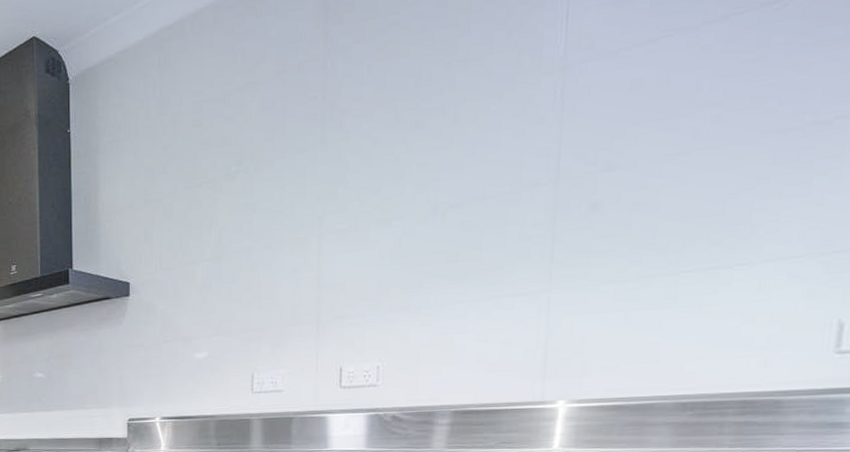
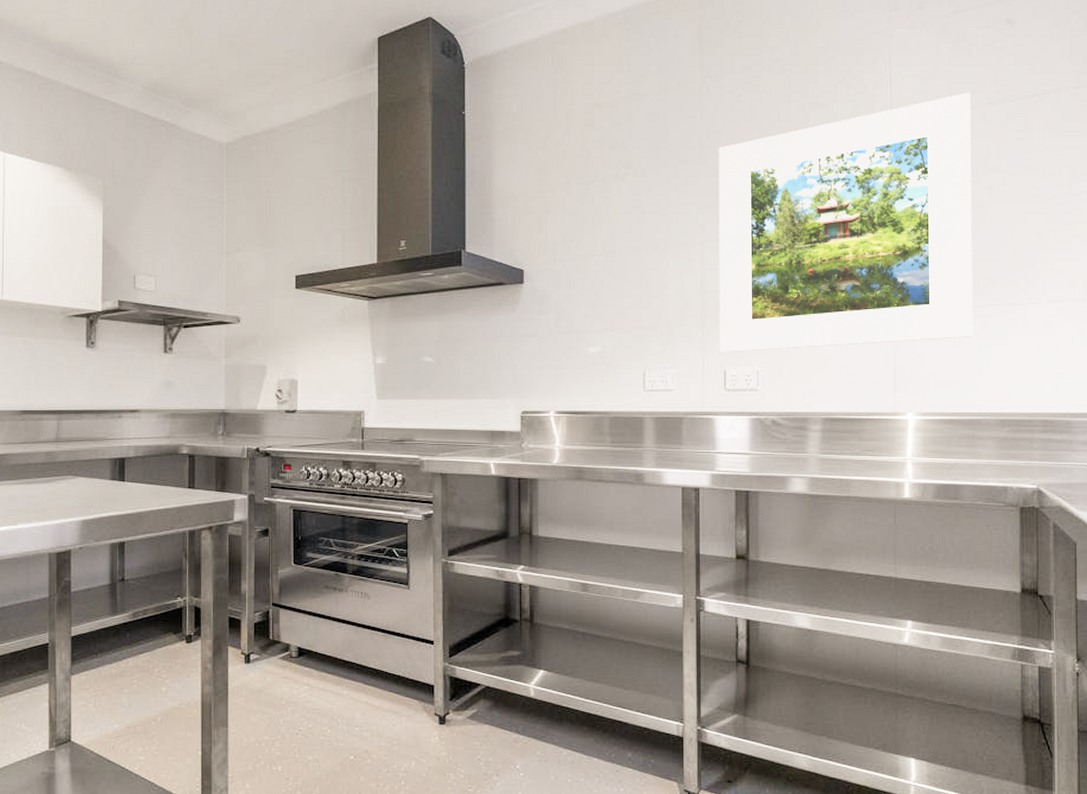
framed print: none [336,12,679,350] -> present [718,92,973,353]

